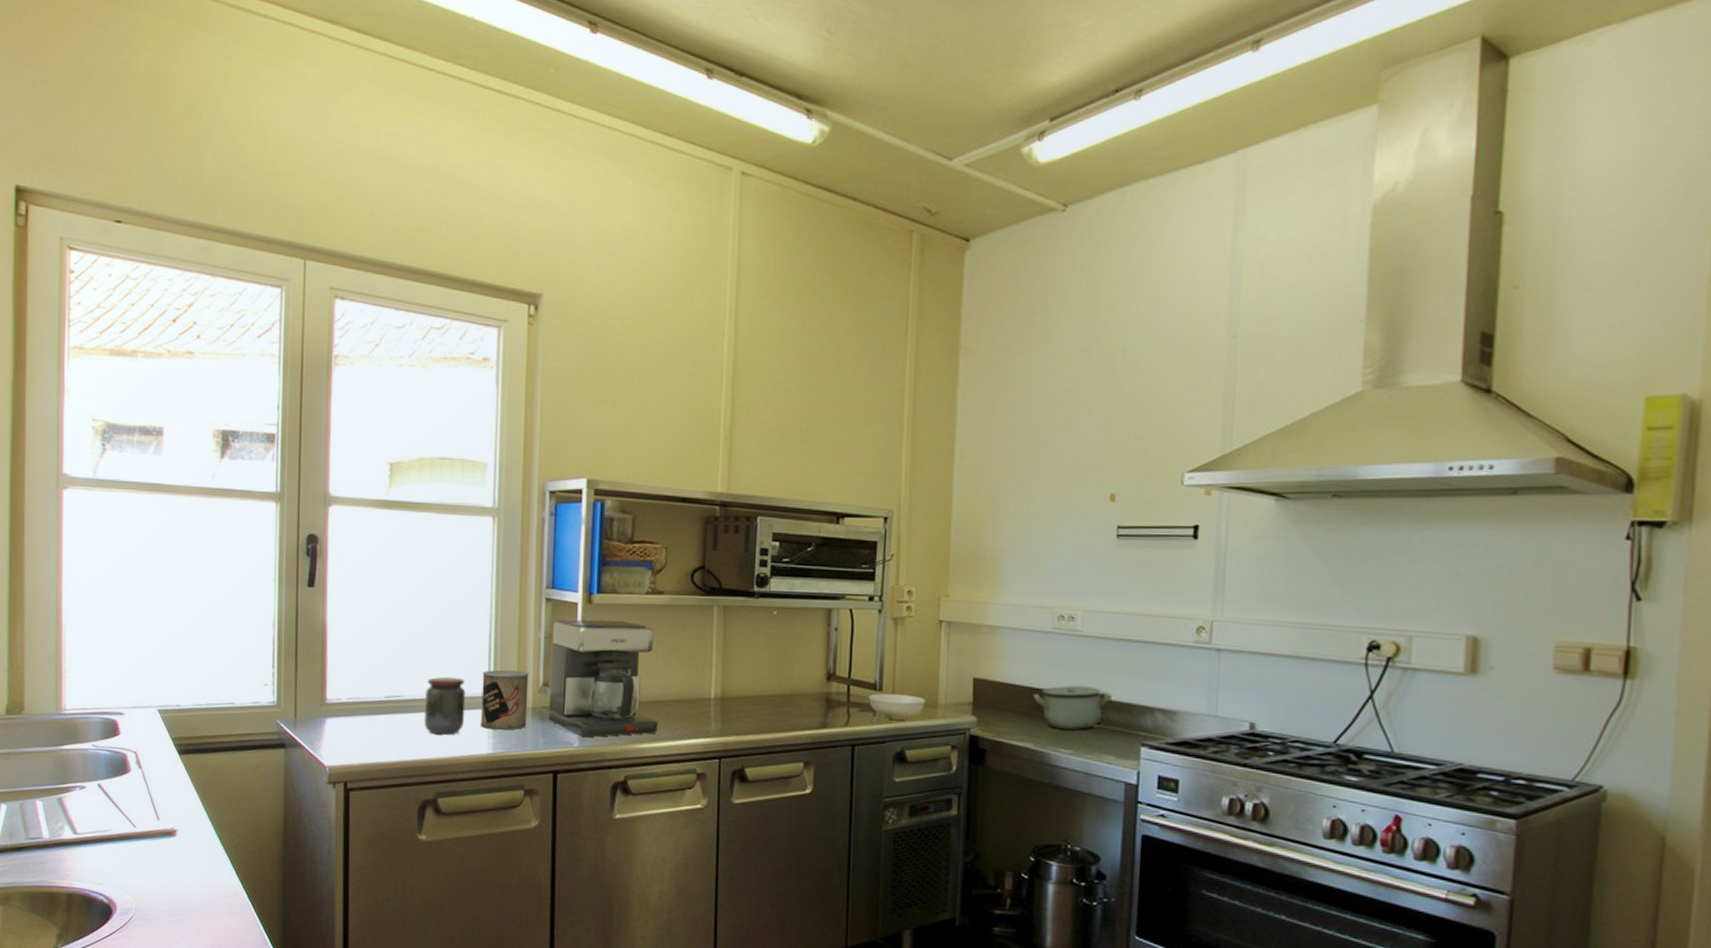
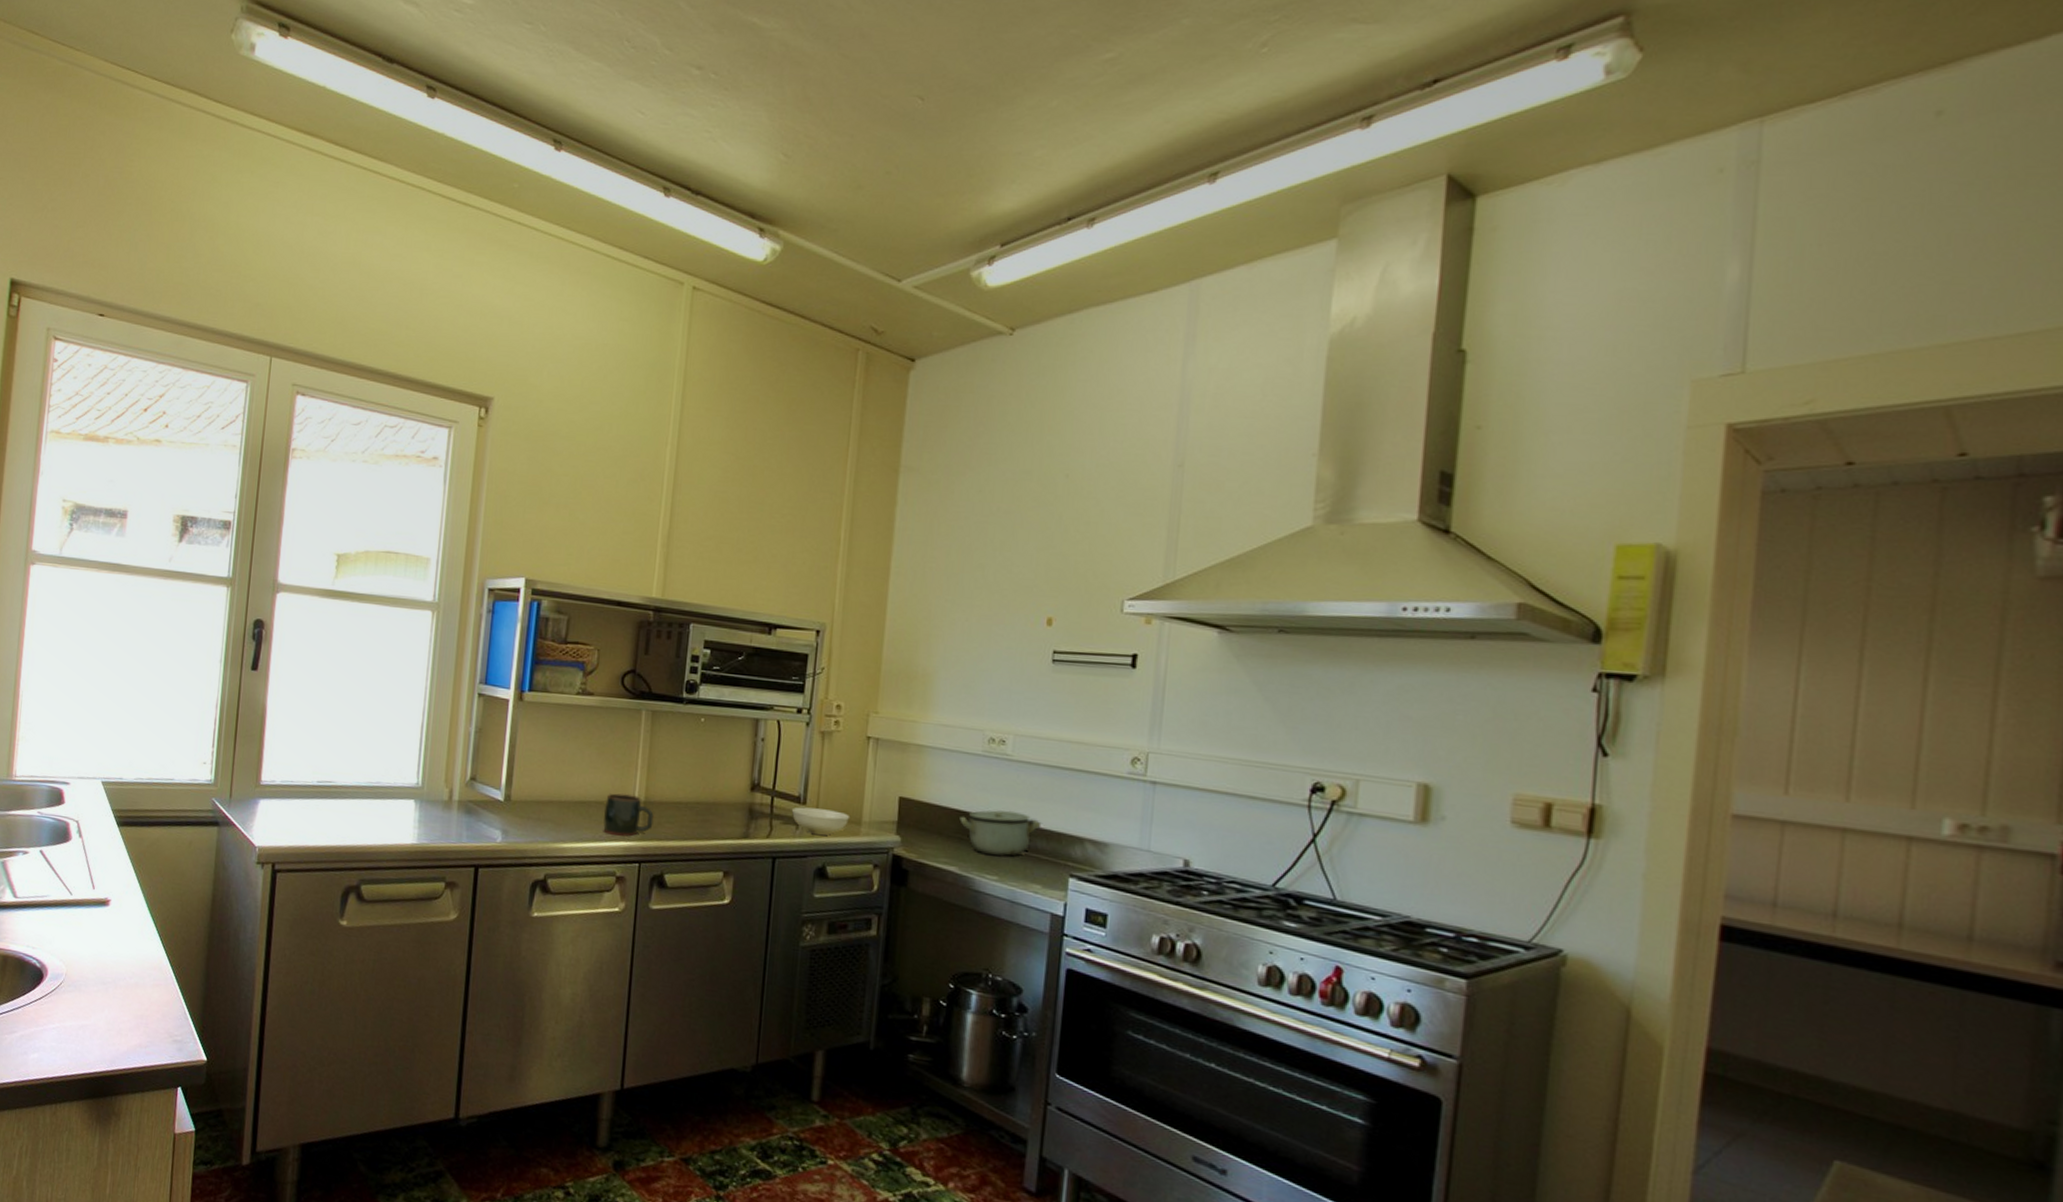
jar: present [425,676,466,735] -> none [353,765,395,823]
tin can: present [480,669,529,730] -> none [406,761,457,822]
coffee maker: present [548,619,657,738] -> none [473,715,582,834]
mug: none [680,691,731,734] -> present [602,793,654,837]

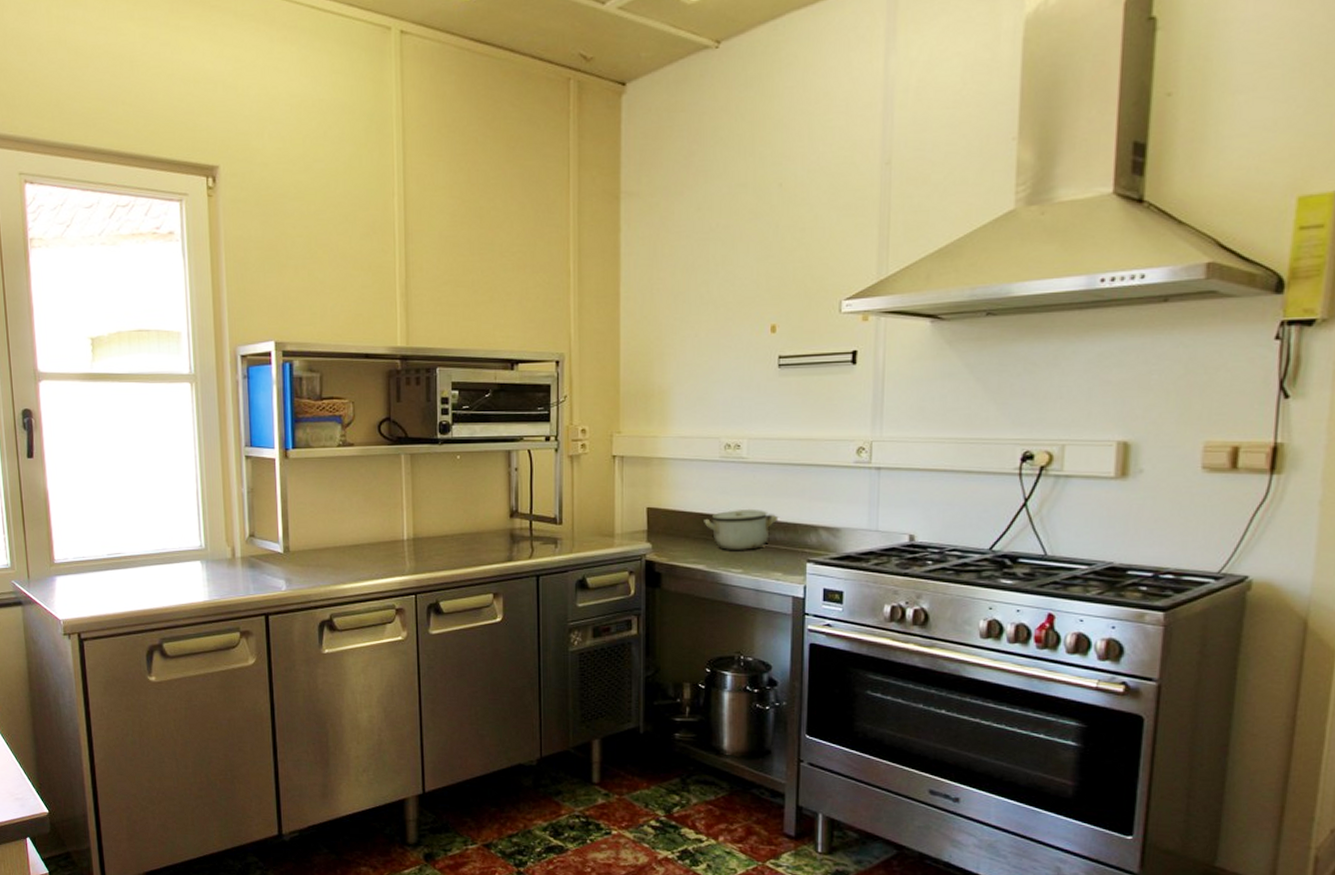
mug: present [602,793,654,837] -> none [377,534,424,573]
bowl: present [791,806,851,836] -> none [549,527,604,551]

